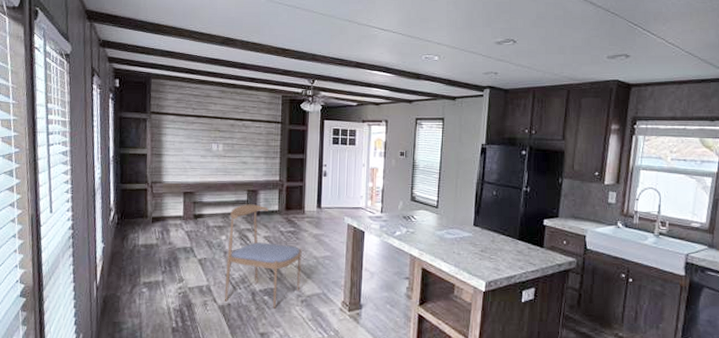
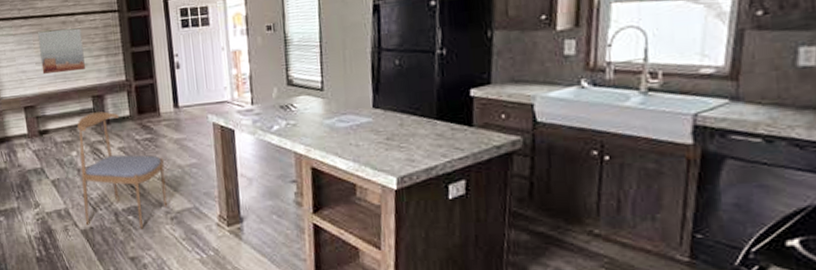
wall art: none [206,130,247,168] -> present [37,28,85,74]

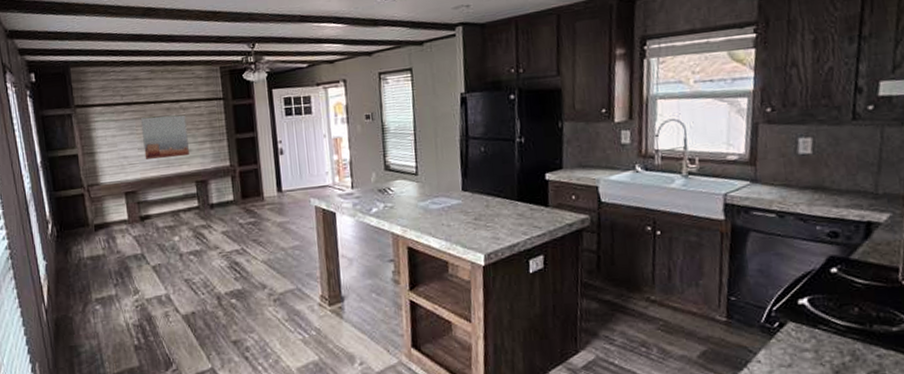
dining chair: present [77,111,168,229] -> none [180,196,271,312]

